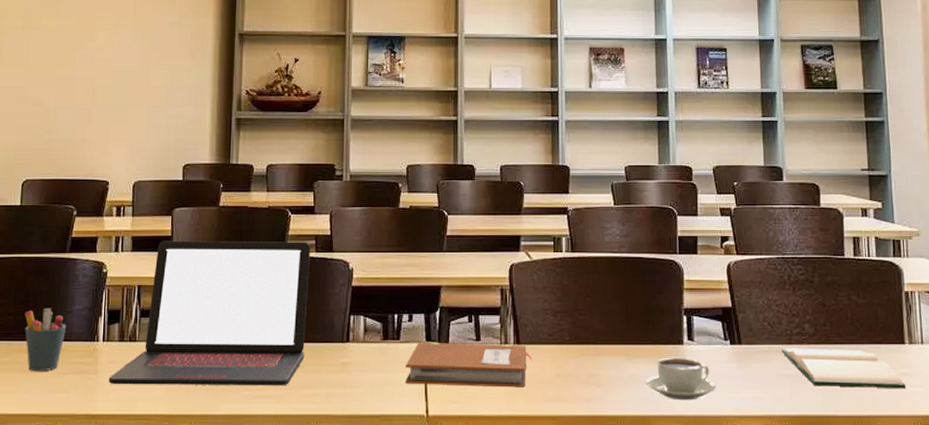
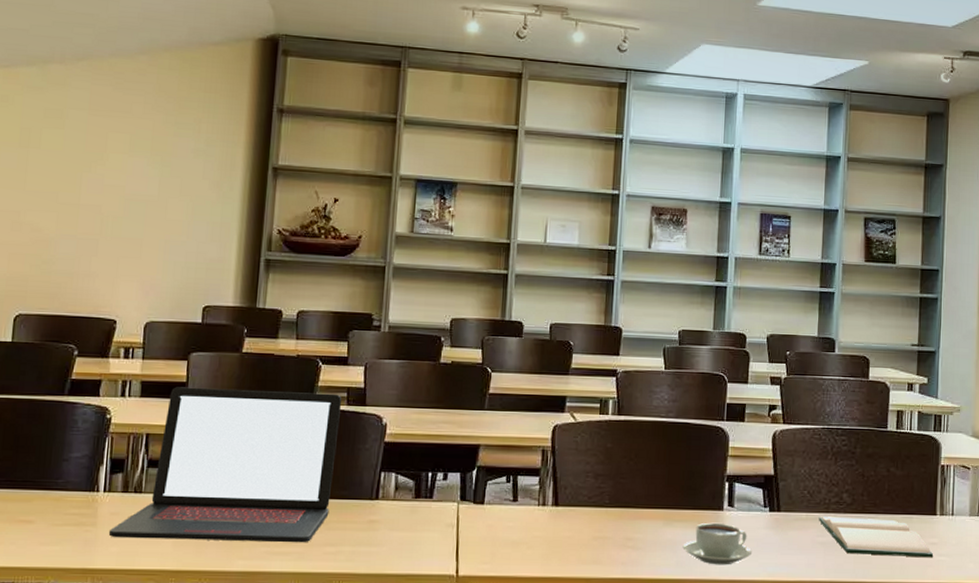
pen holder: present [24,308,66,372] -> none [13,454,62,523]
notebook: present [405,342,532,388] -> none [436,501,570,550]

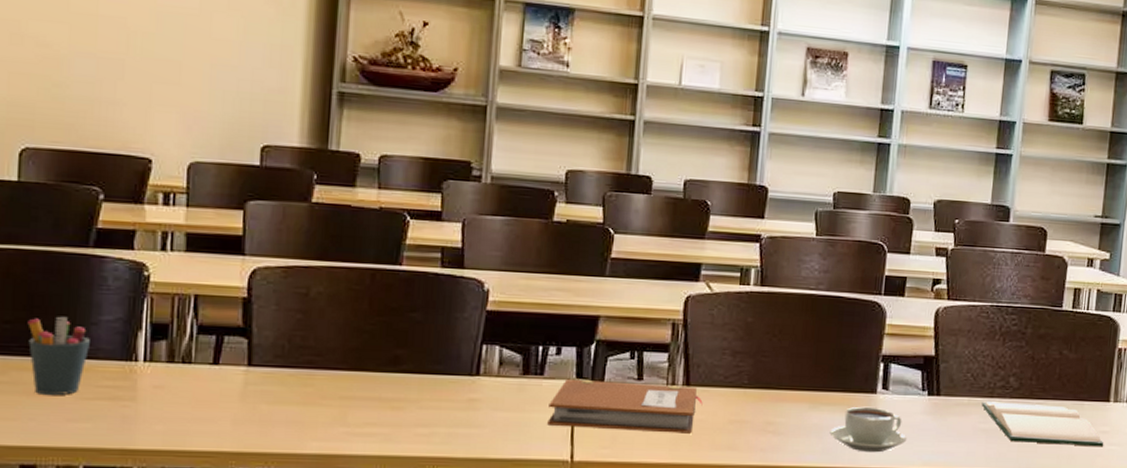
pen holder: none [13,454,62,523] -> present [27,316,90,396]
laptop: present [108,387,342,543] -> none [151,240,435,423]
notebook: none [436,501,570,550] -> present [547,378,703,434]

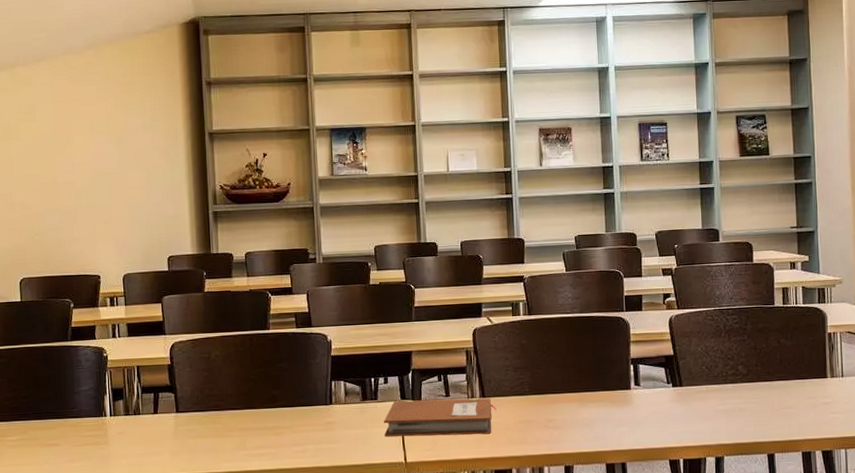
pen holder: present [27,316,90,396] -> none [36,390,76,446]
coffee cup: present [829,406,907,453] -> none [598,400,661,437]
hardback book: present [981,401,1104,447] -> none [718,385,828,418]

